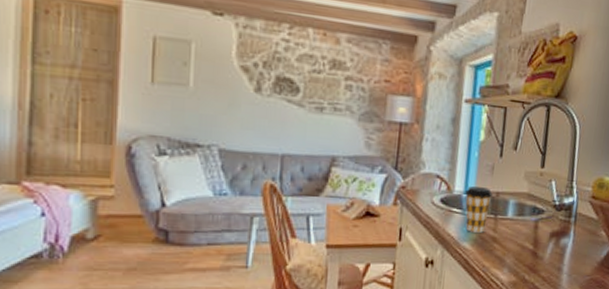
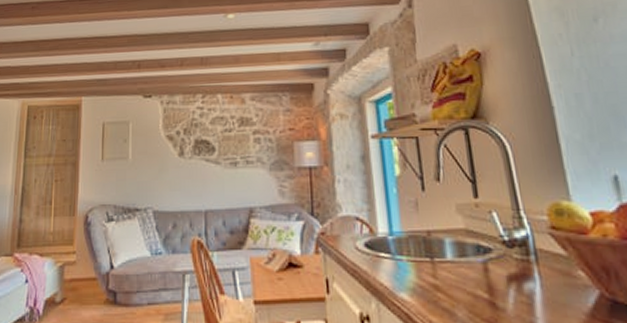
coffee cup: present [465,186,493,233] -> none [390,227,423,280]

